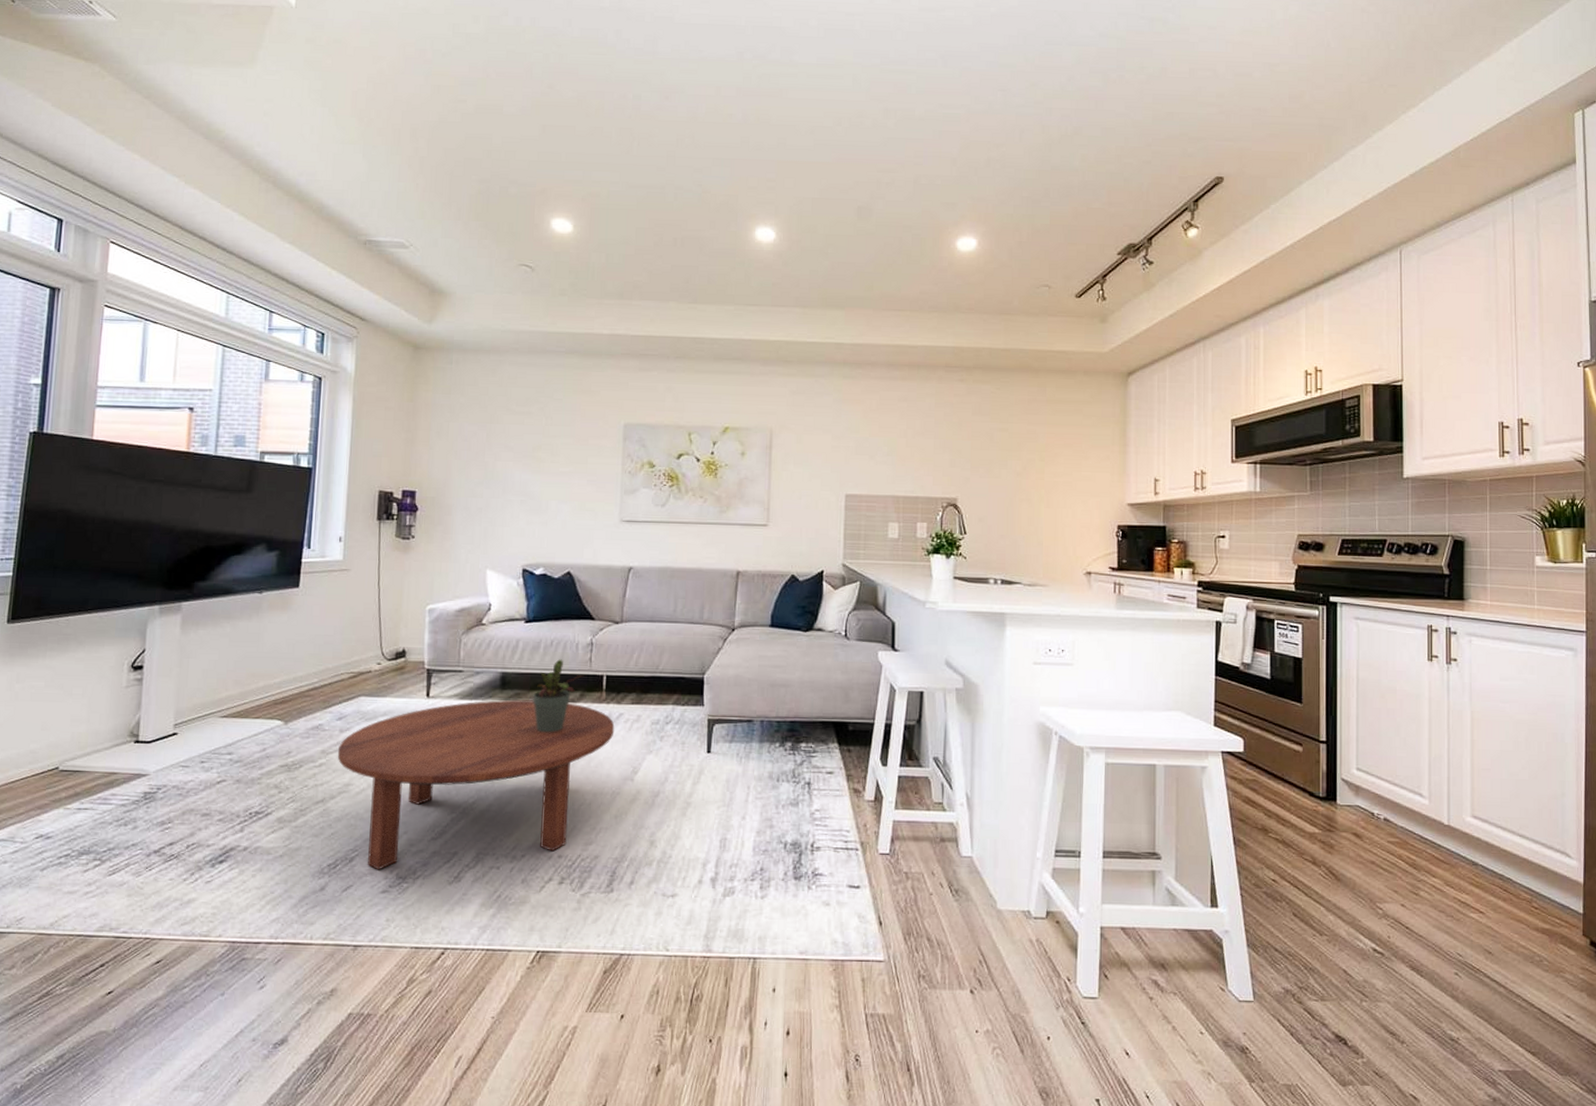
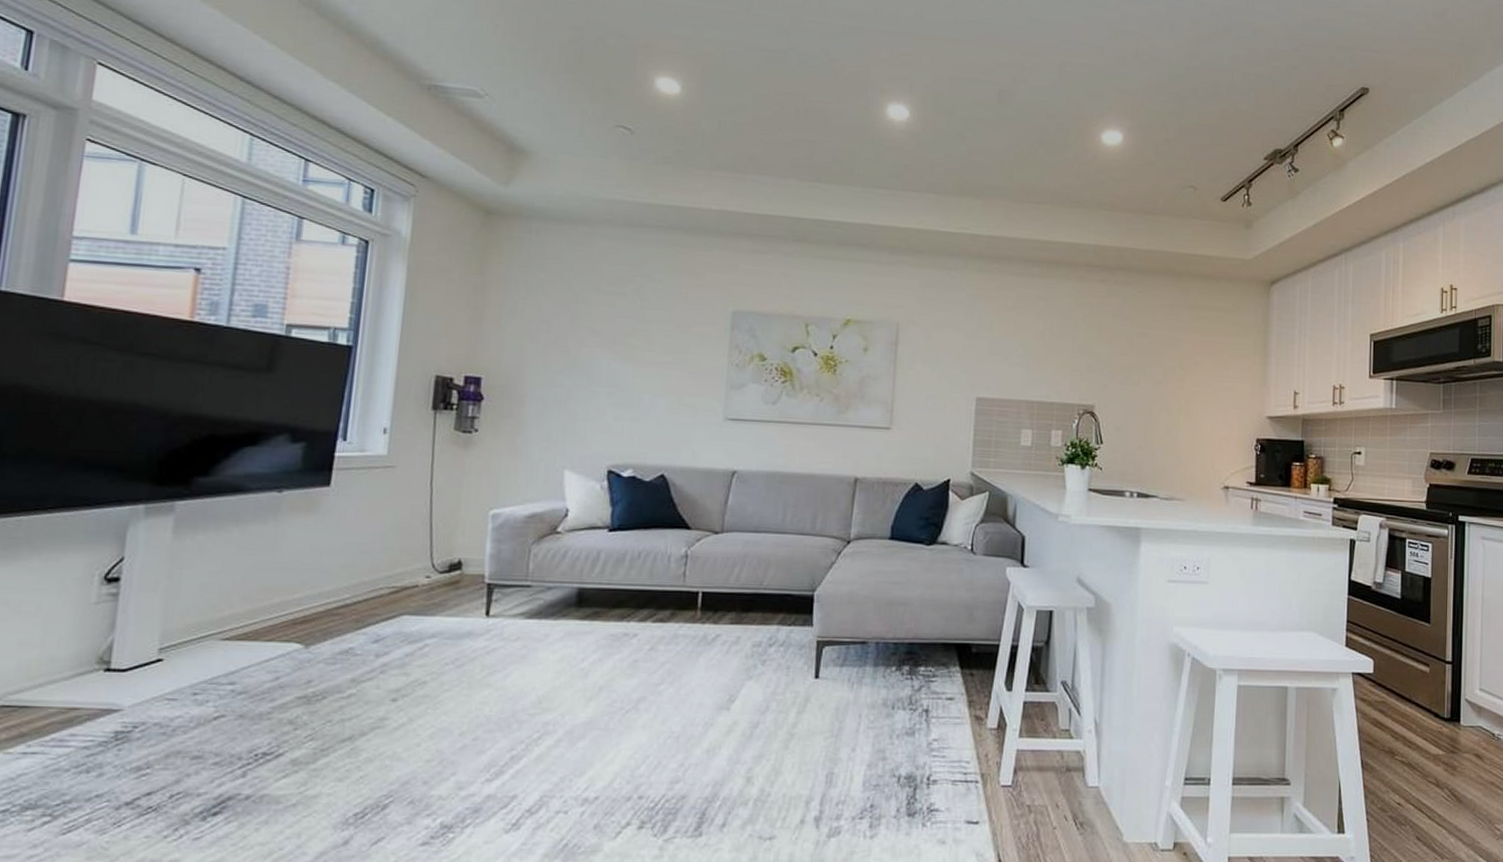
coffee table: present [337,699,615,870] -> none [371,619,710,819]
potted plant: present [533,659,584,733] -> none [614,573,676,657]

